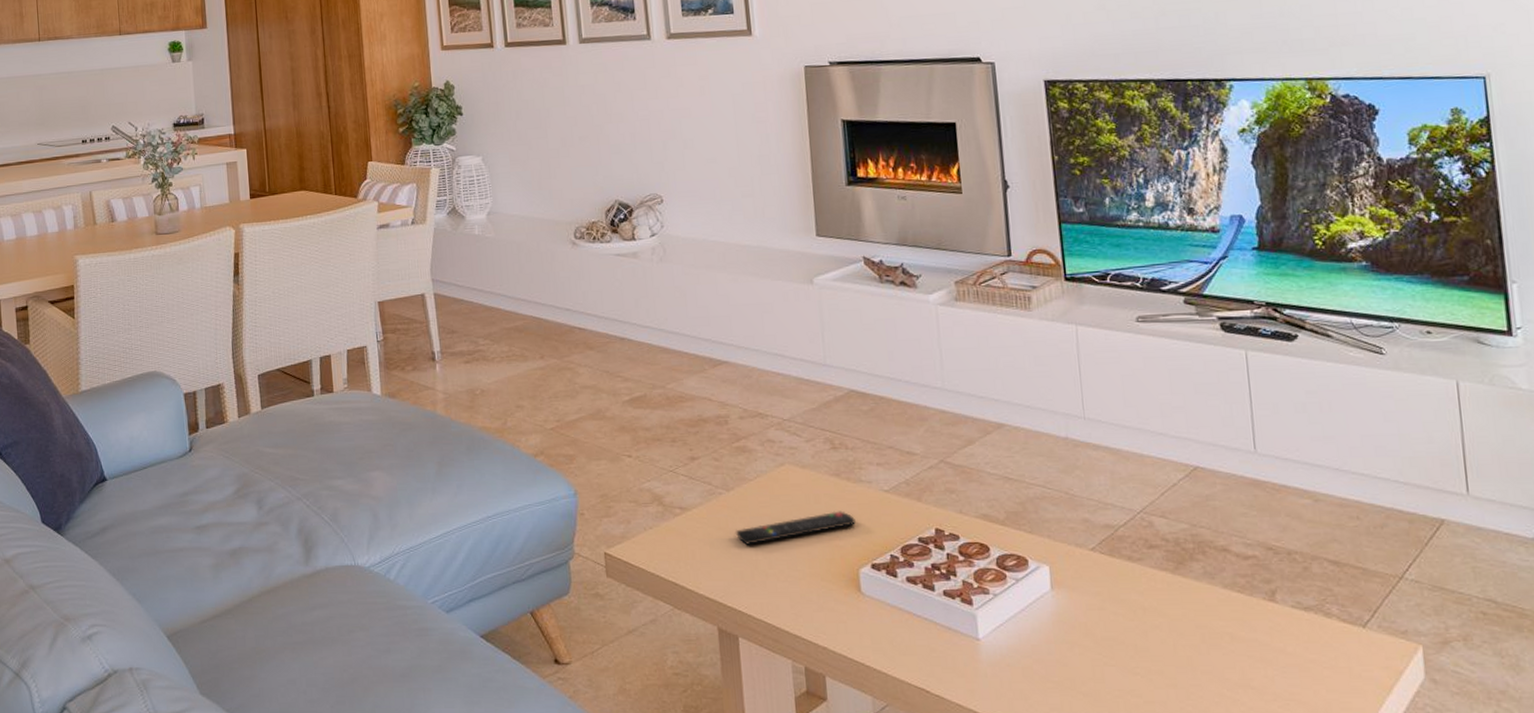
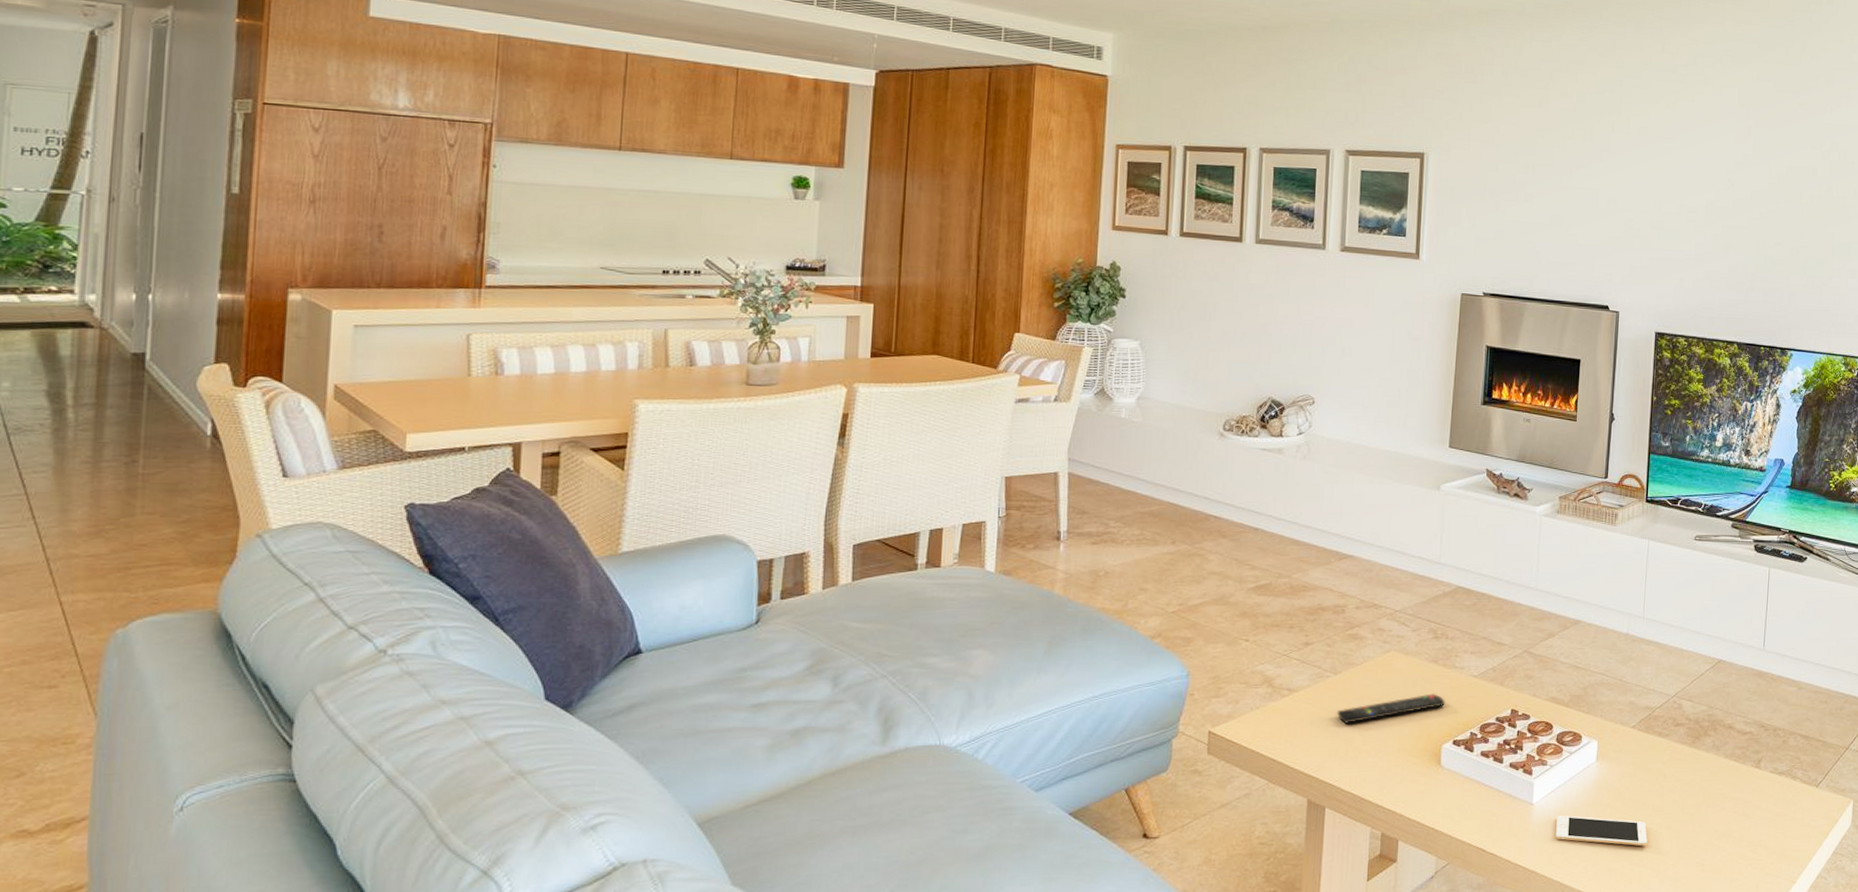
cell phone: none [1011,654,1135,695] -> present [1556,816,1648,847]

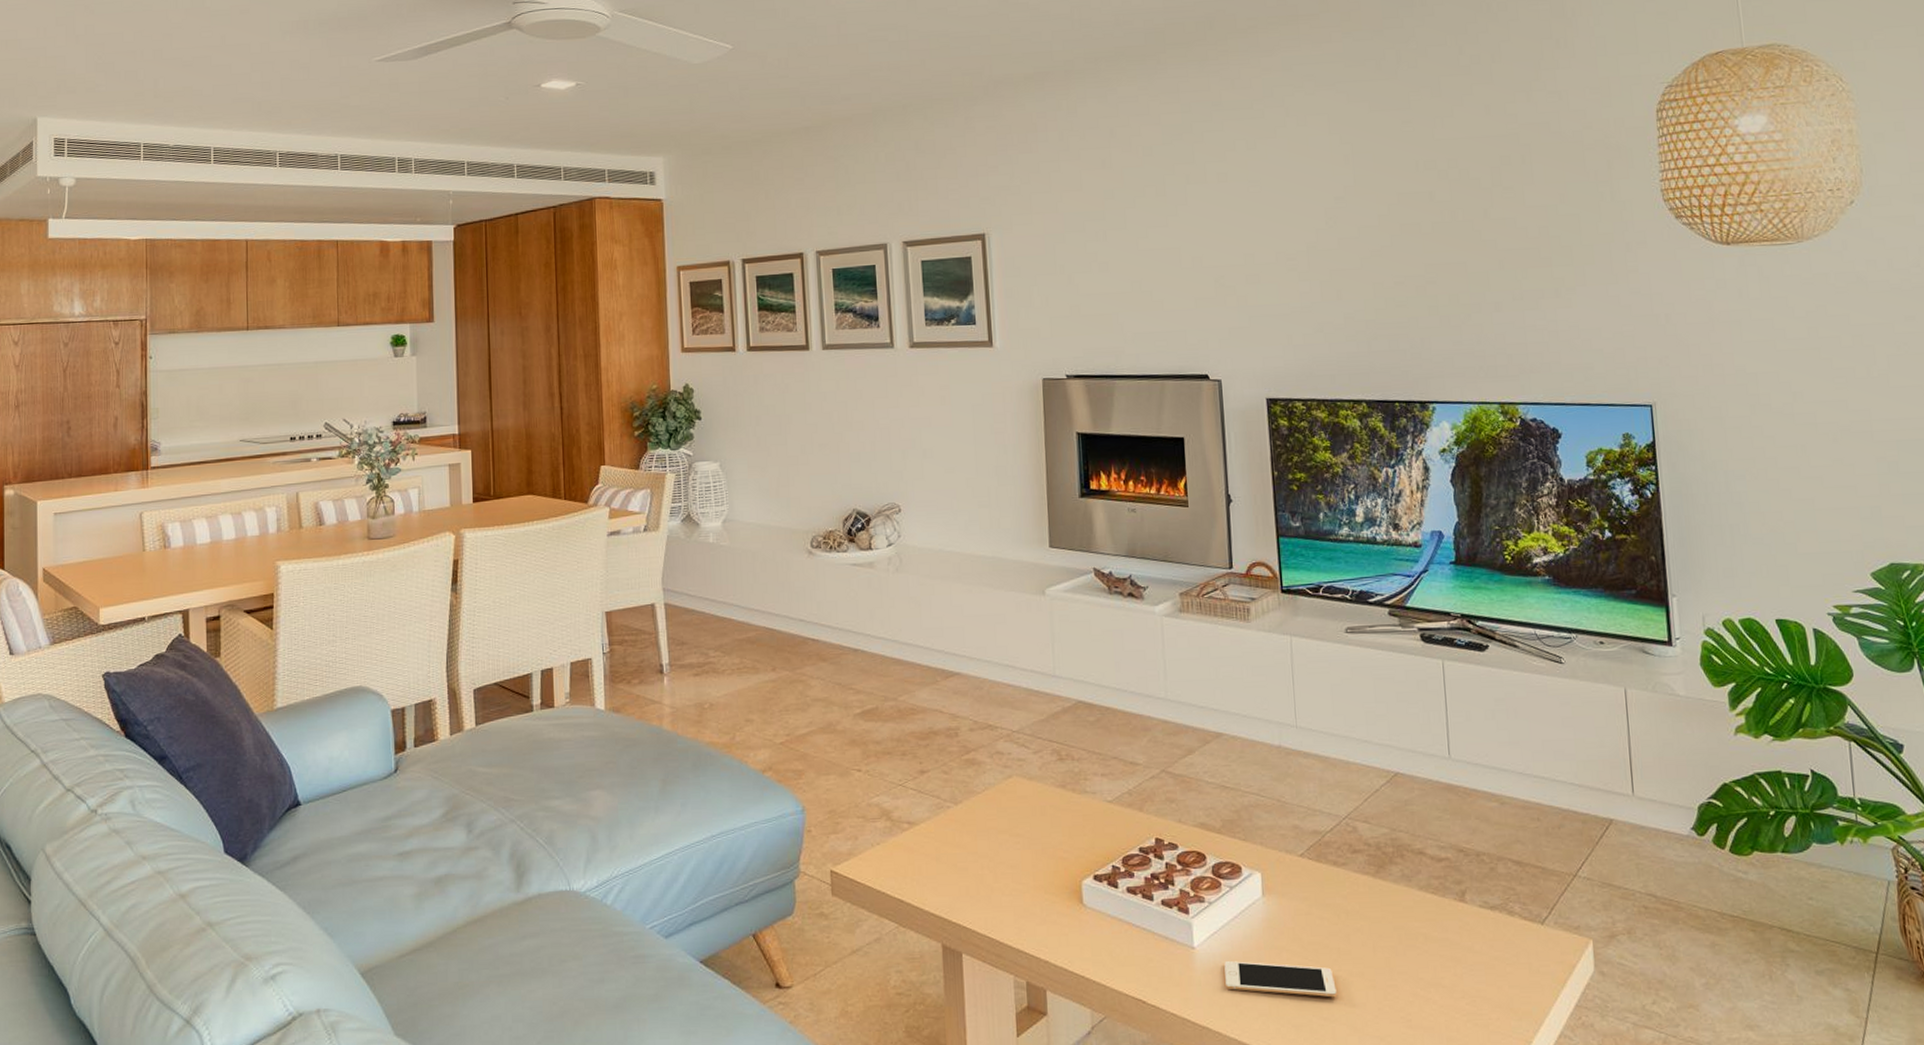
remote control: present [1336,693,1445,724] -> none [961,822,1079,859]

